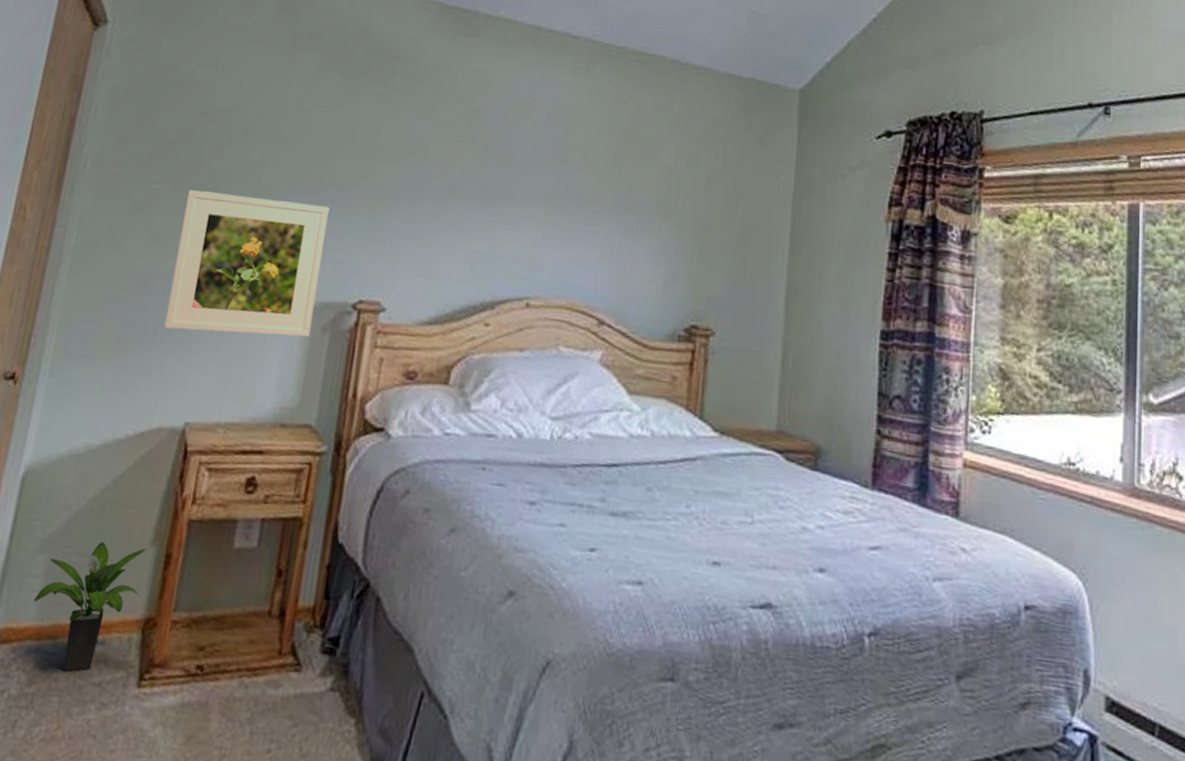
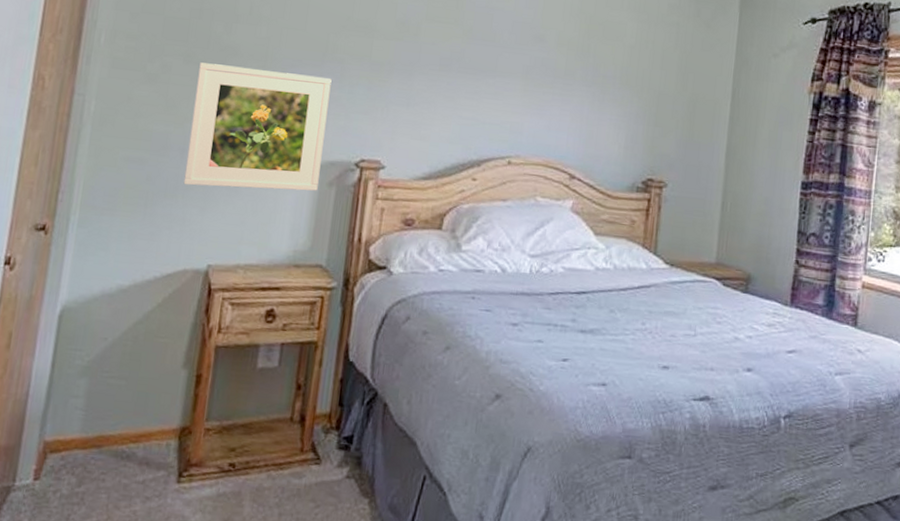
potted plant: present [33,541,146,672] -> none [78,366,179,474]

